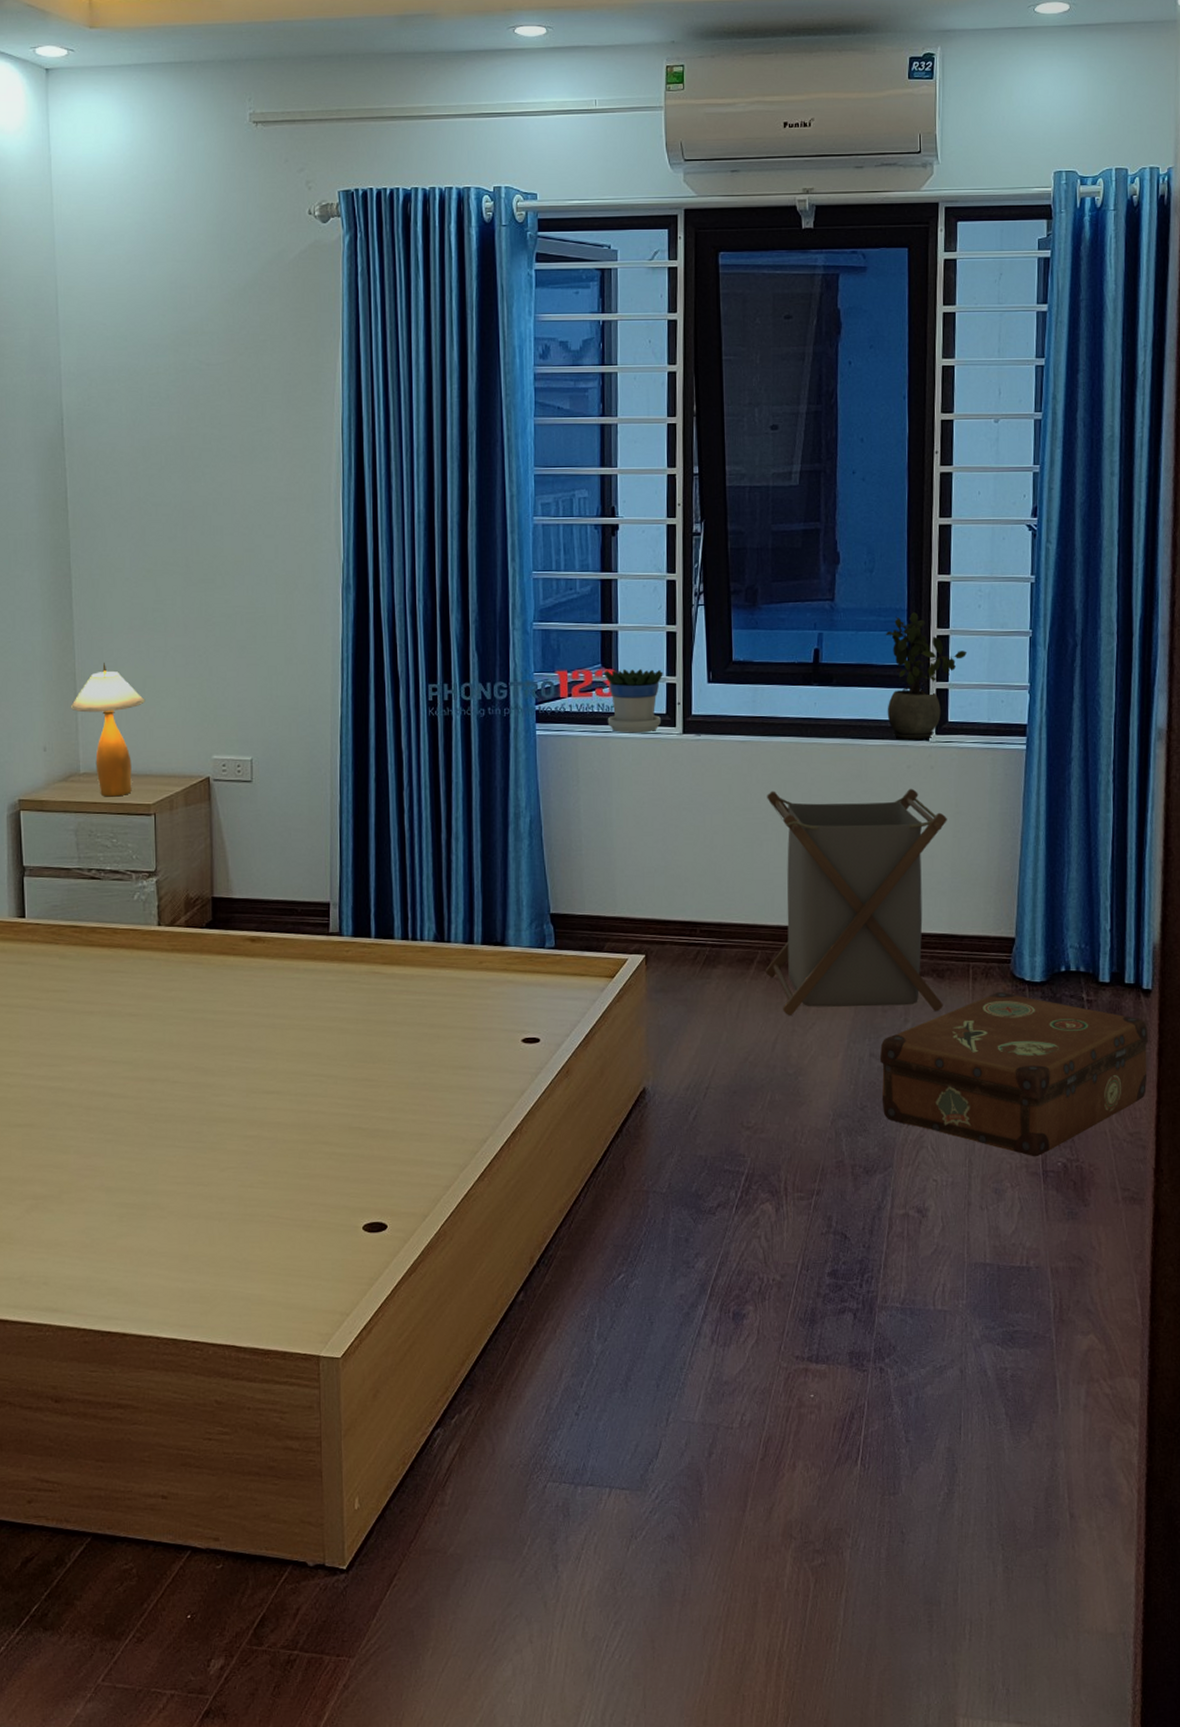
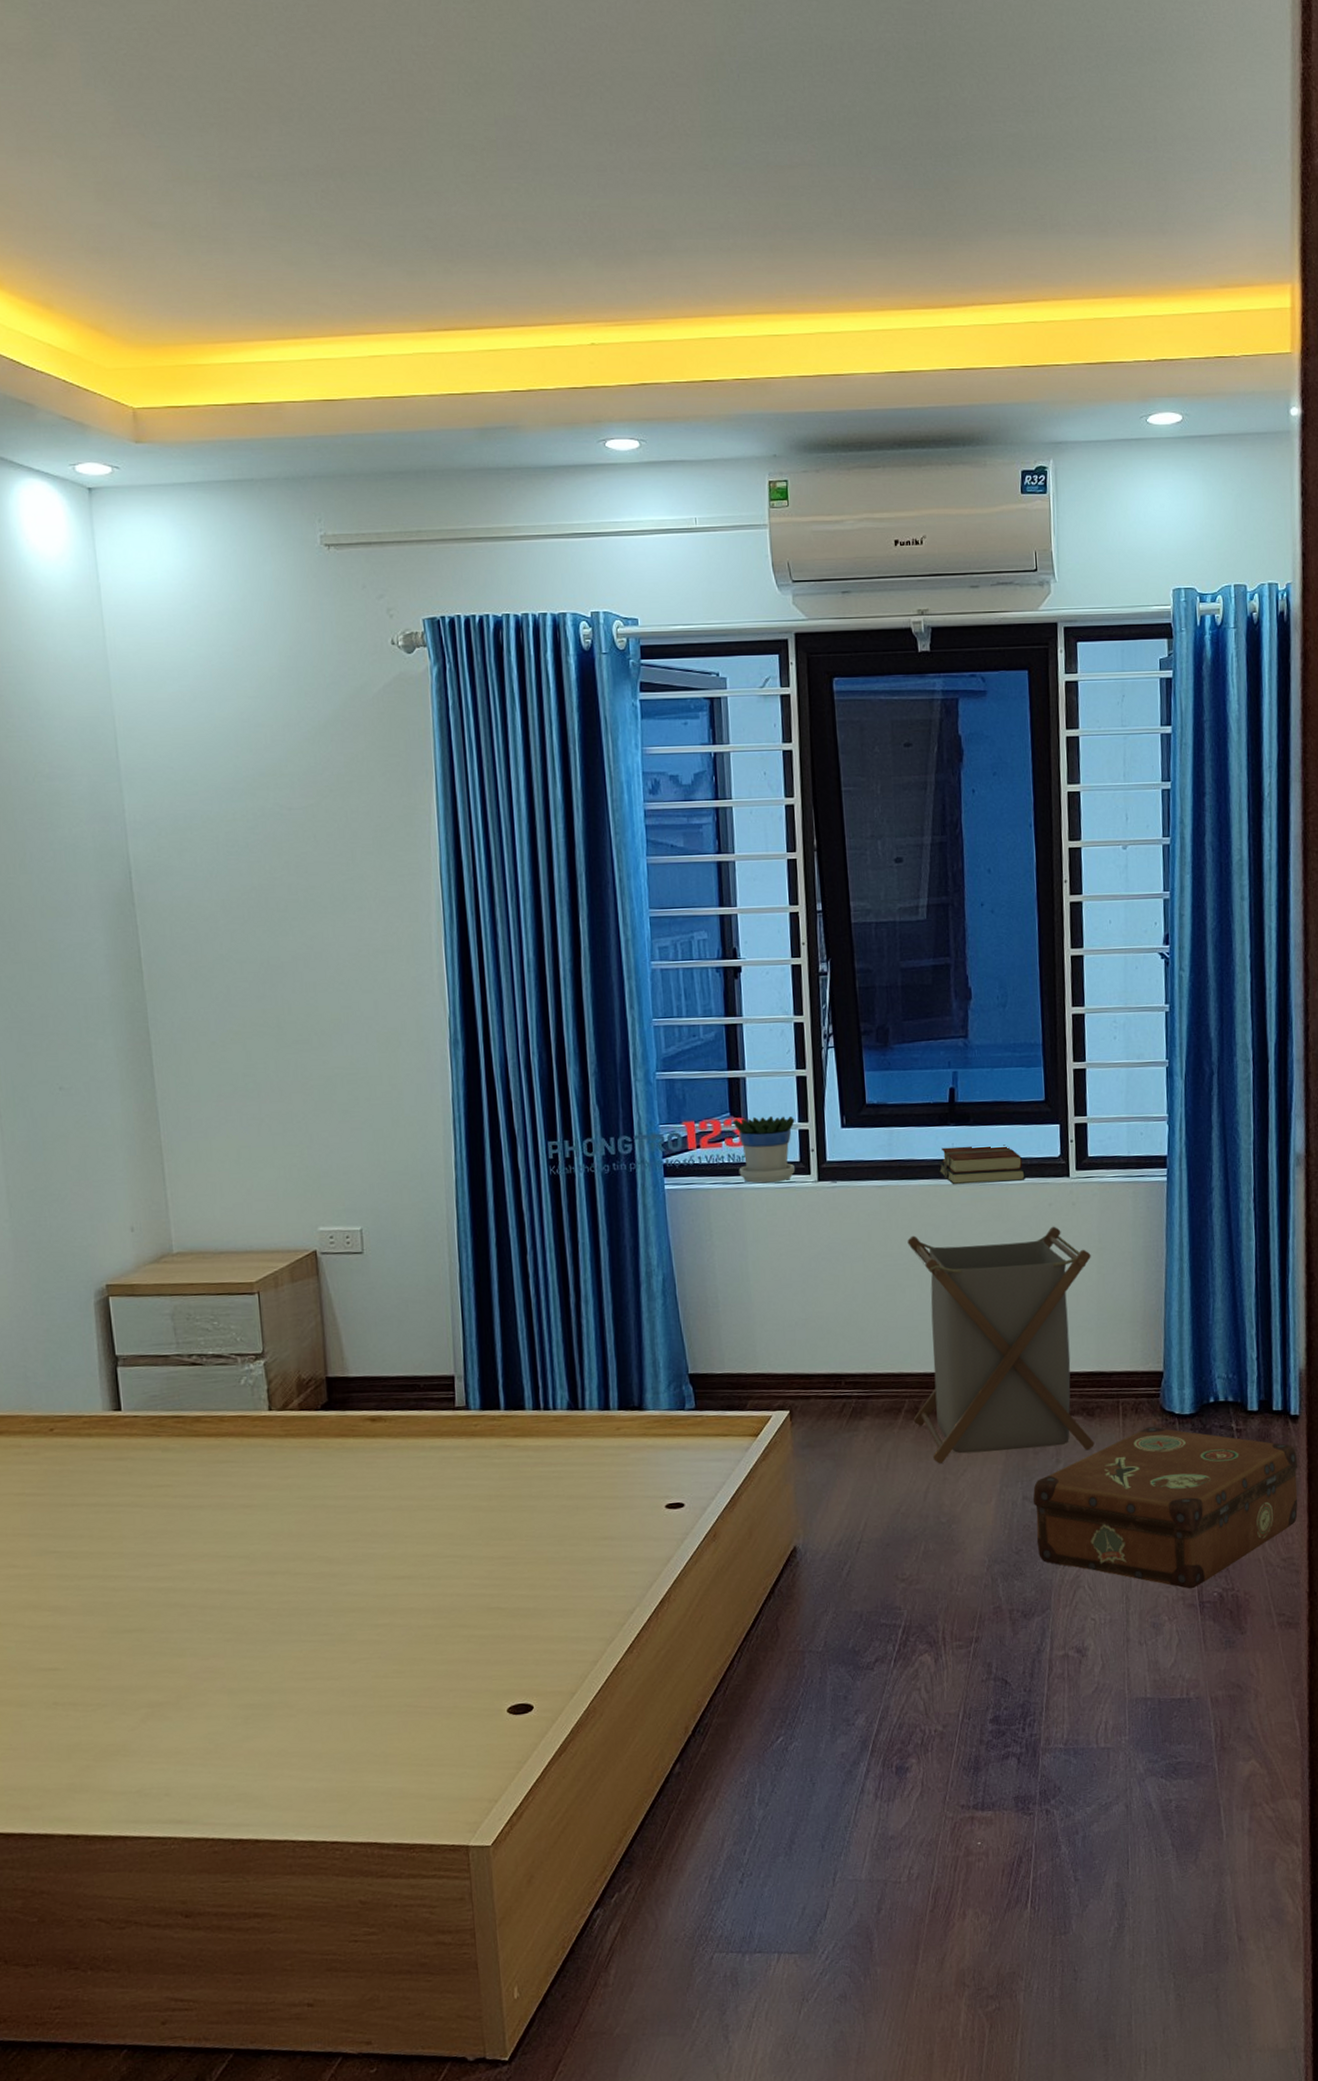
table lamp: present [70,663,145,797] -> none [157,1134,241,1277]
books: none [800,706,886,744] -> present [938,1145,1026,1185]
potted plant: present [885,612,968,740] -> none [1021,1046,1105,1177]

